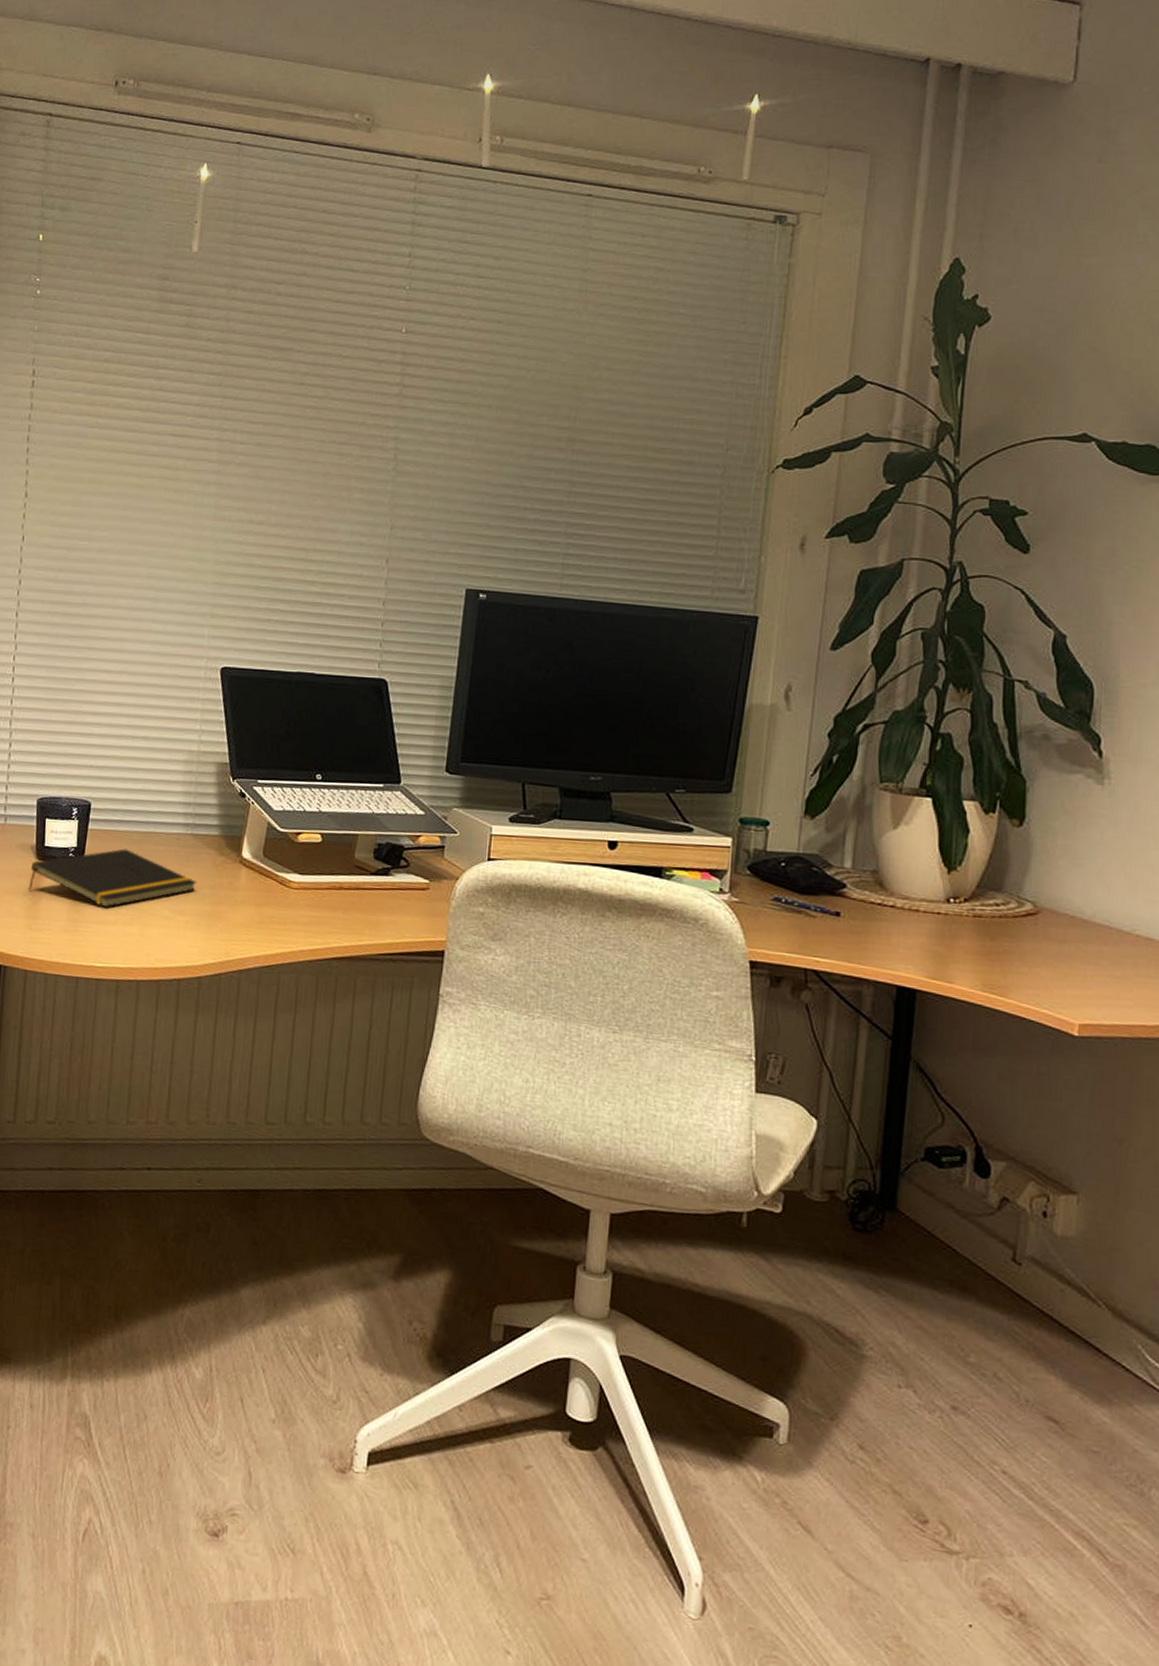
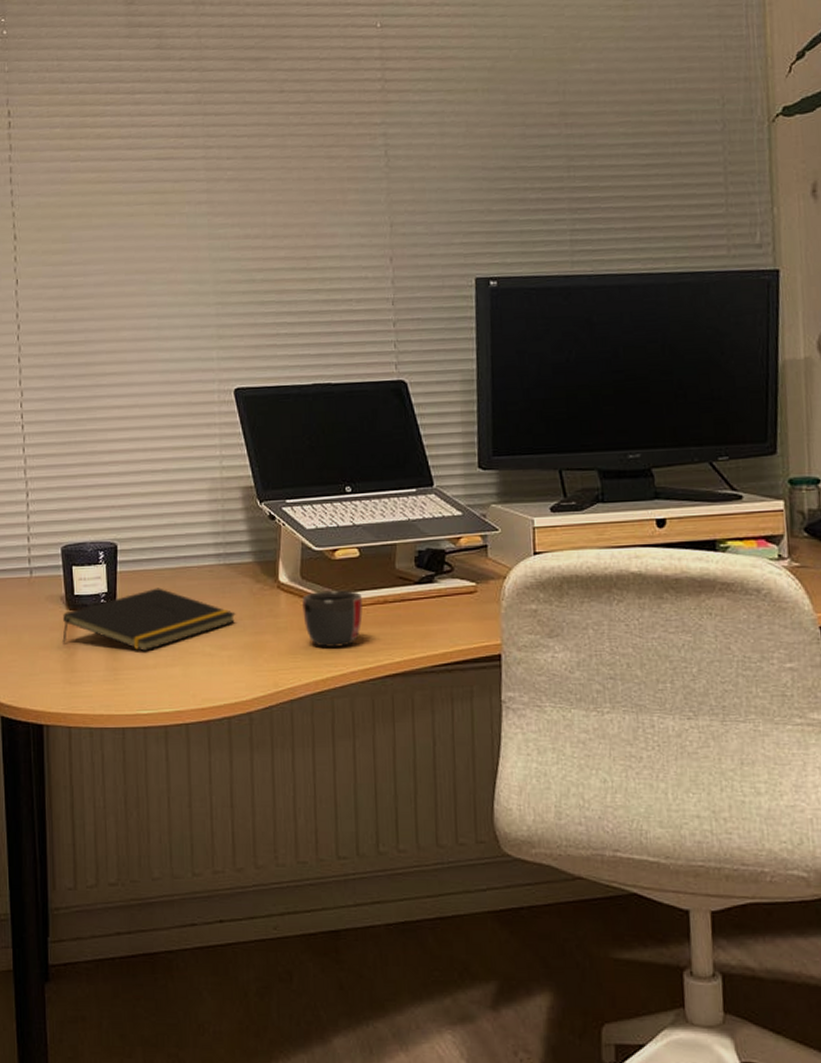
mug: none [261,870,319,926] -> present [302,590,363,647]

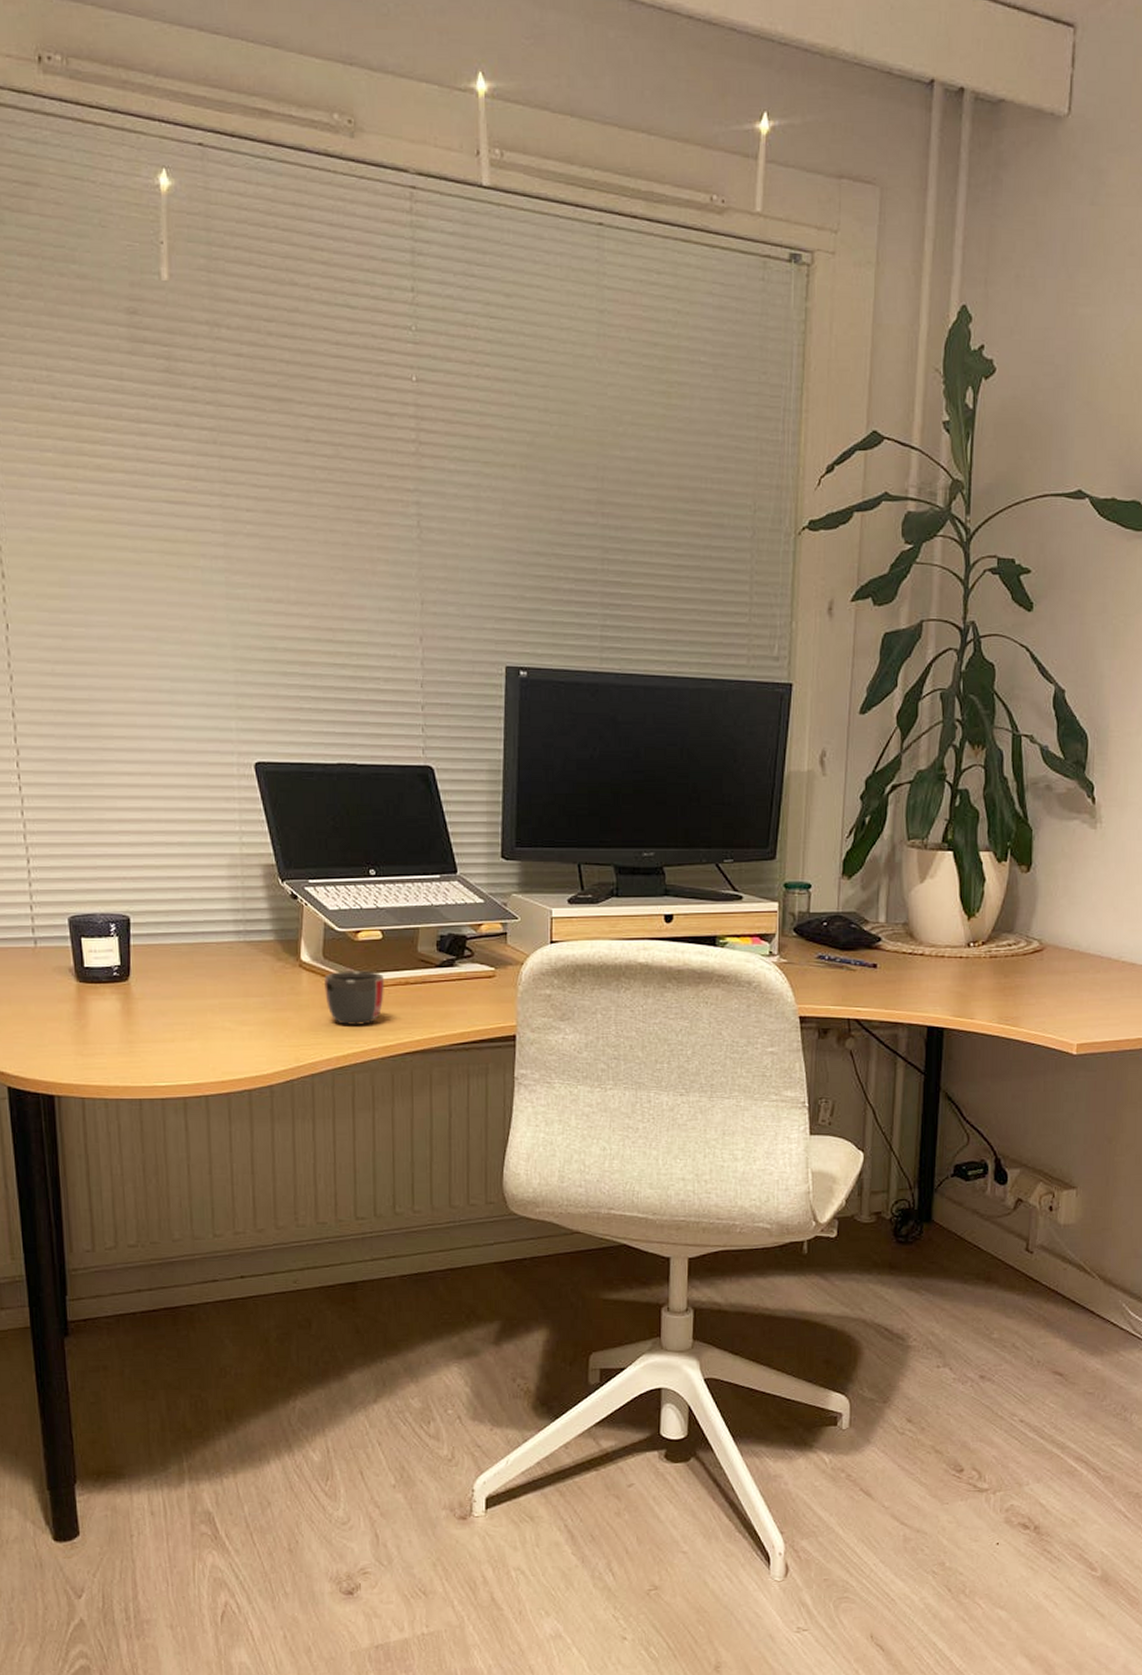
notepad: present [62,587,236,651] -> none [72,962,257,1024]

